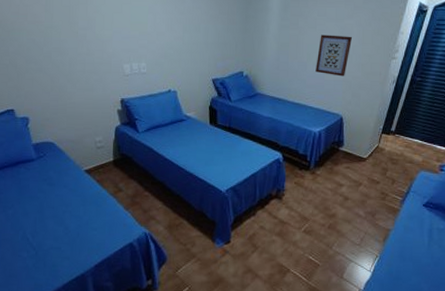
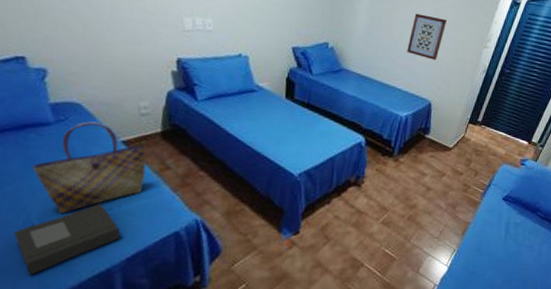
book: none [15,222,90,279] -> present [13,204,121,275]
tote bag: none [24,156,104,231] -> present [31,121,147,214]

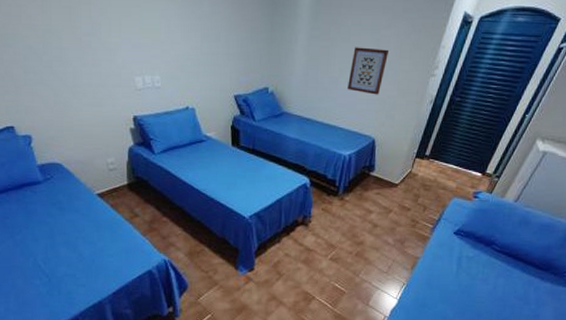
book: present [13,204,121,275] -> none [26,248,106,306]
tote bag: present [31,121,147,214] -> none [32,178,119,257]

